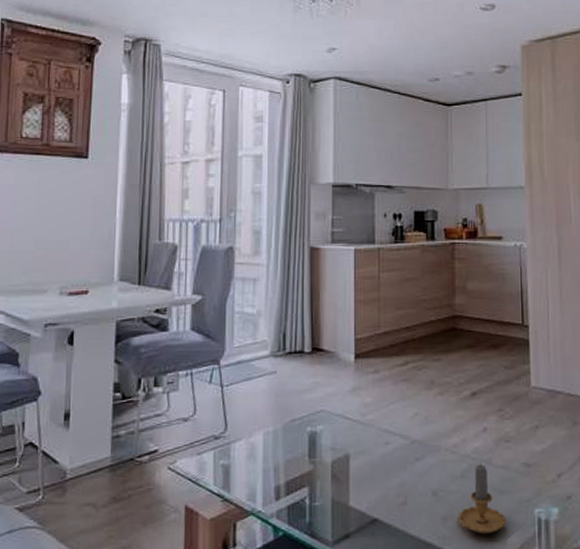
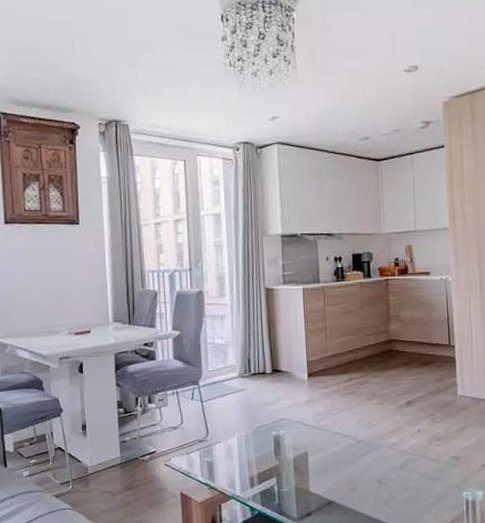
candle: present [456,464,507,535] -> none [397,458,439,512]

